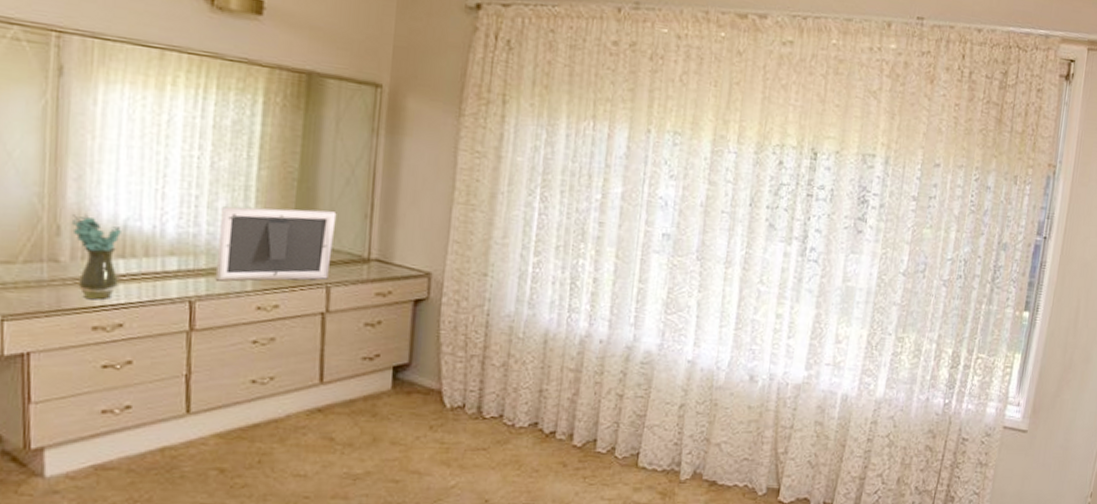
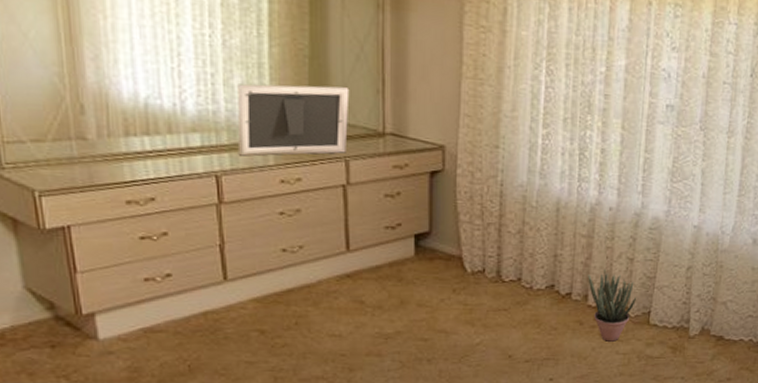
vase: present [73,214,122,300] -> none [95,93,146,176]
potted plant: none [574,406,624,486] -> present [588,270,636,342]

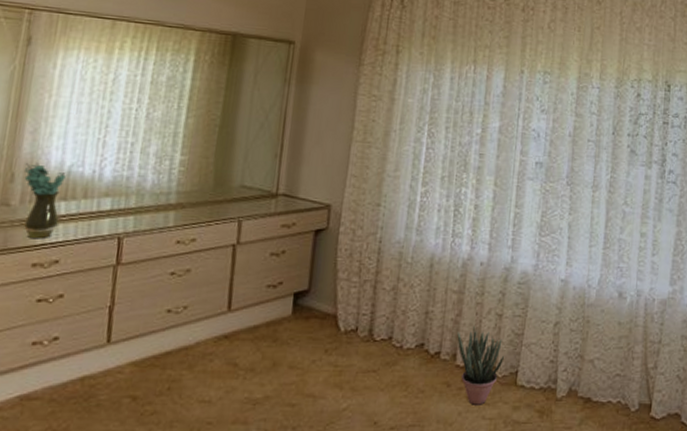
vase: none [95,93,146,176] -> present [24,162,66,239]
picture frame: present [237,83,350,157] -> none [142,151,251,219]

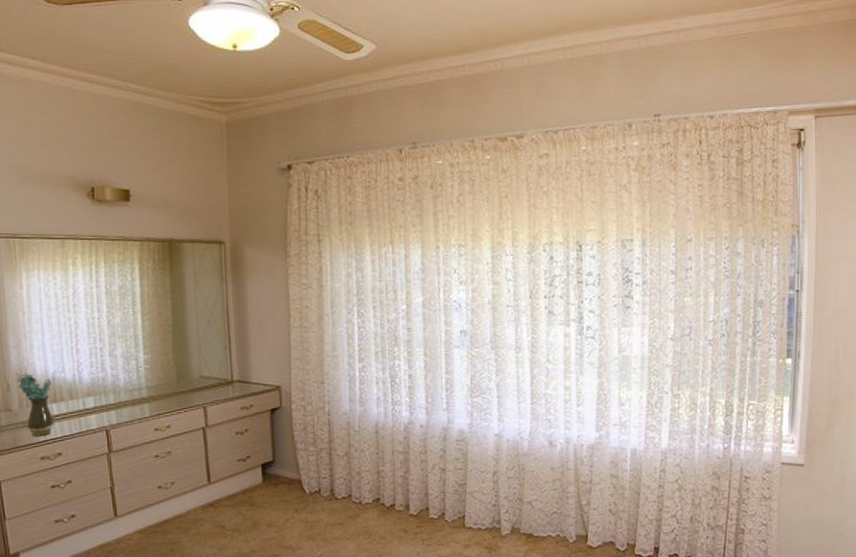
potted plant: present [457,327,504,405] -> none [408,481,451,546]

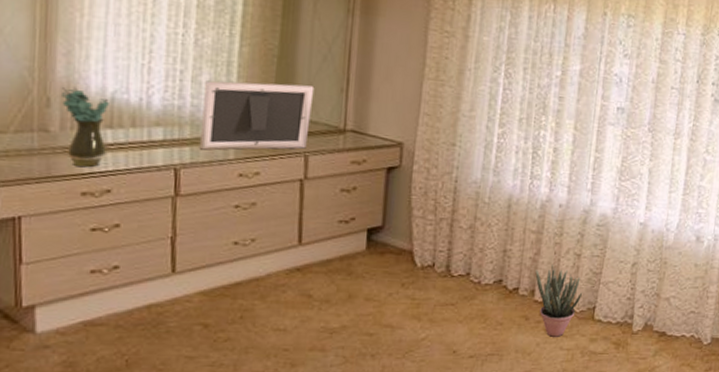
picture frame: none [120,346,204,412] -> present [199,80,315,151]
potted plant: none [408,481,451,546] -> present [535,265,582,337]

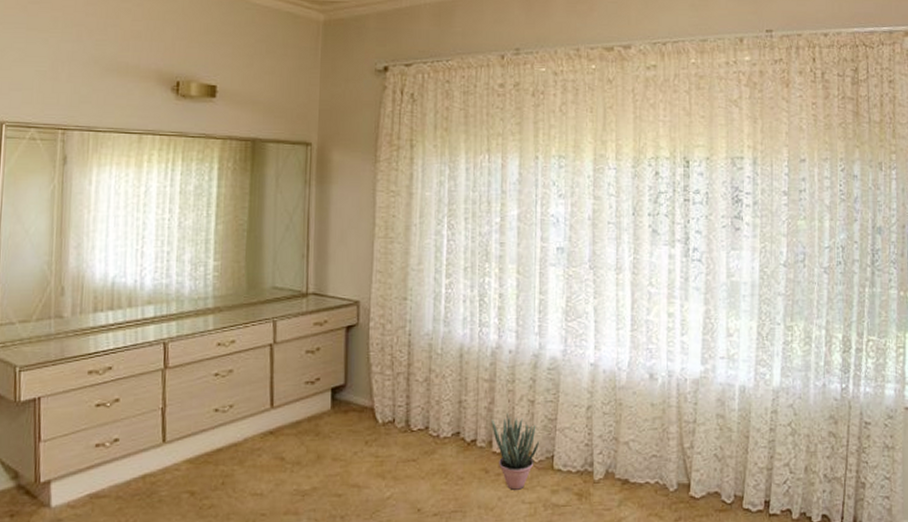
vase: present [62,87,109,168] -> none [73,275,110,348]
picture frame: present [199,80,315,151] -> none [183,253,279,323]

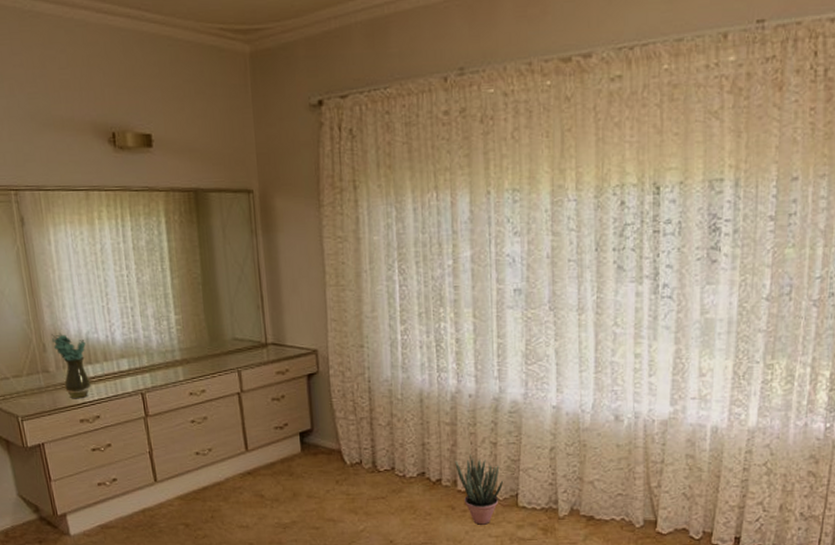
vase: none [73,275,110,348] -> present [52,332,91,399]

